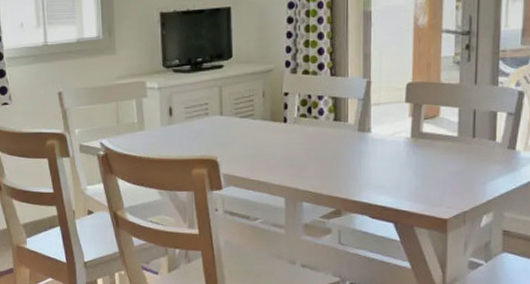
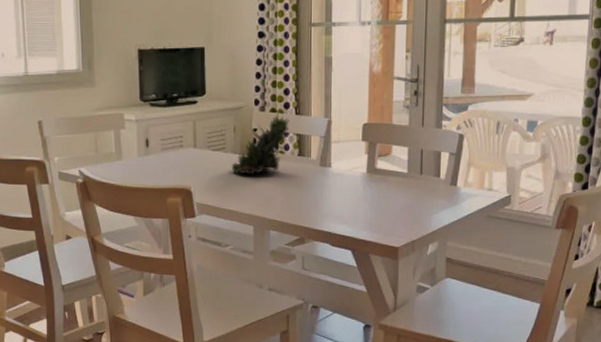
succulent plant: none [260,76,324,144] -> present [231,114,290,176]

